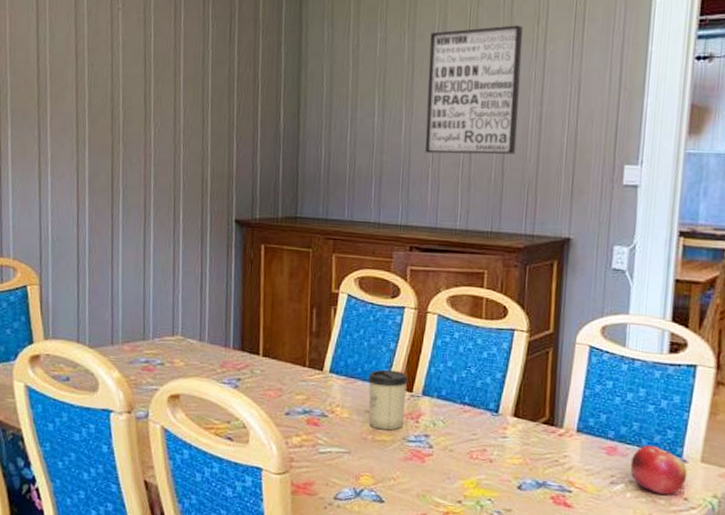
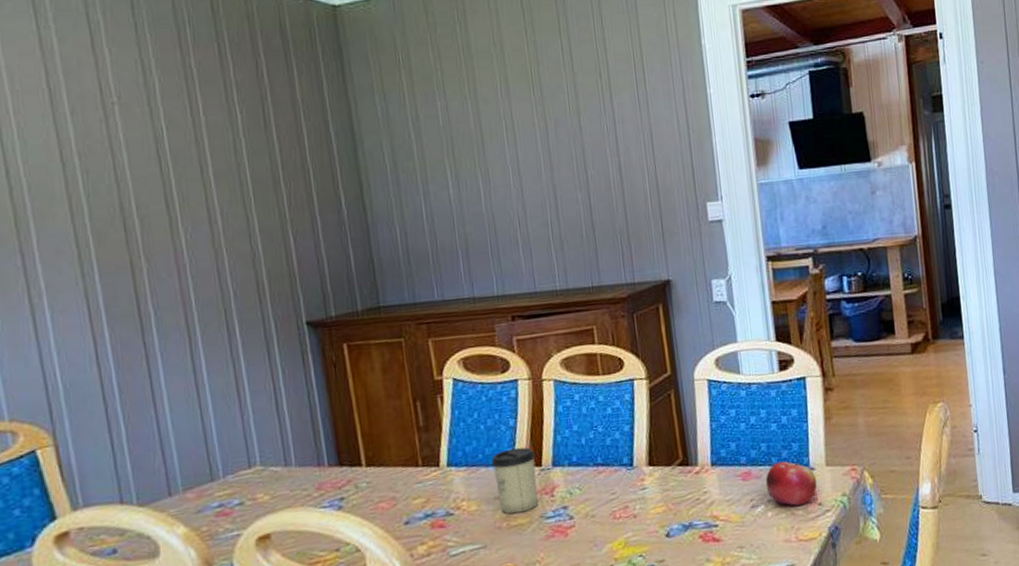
wall art: present [425,25,523,155] -> none [494,81,602,218]

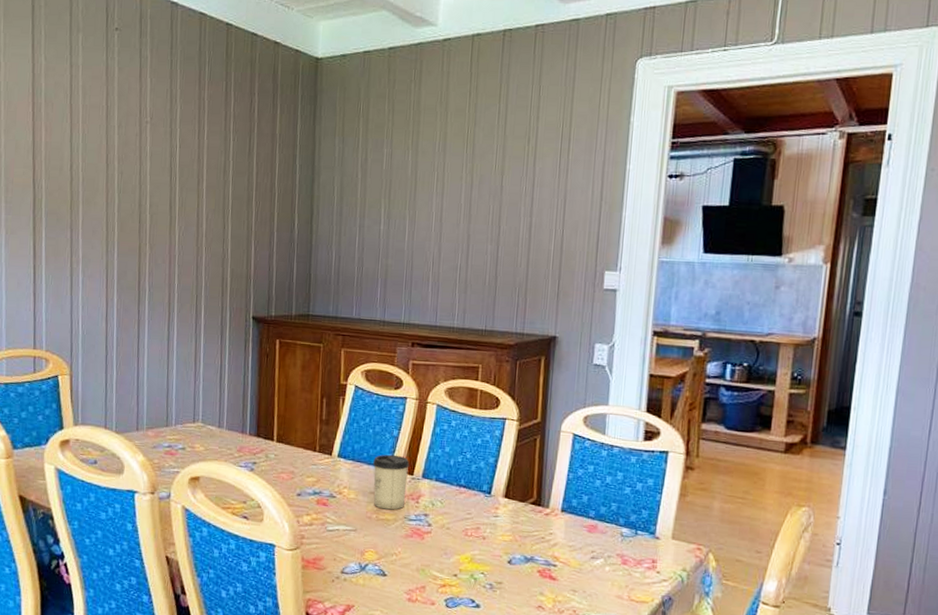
fruit: present [765,461,817,506] -> none [609,523,660,569]

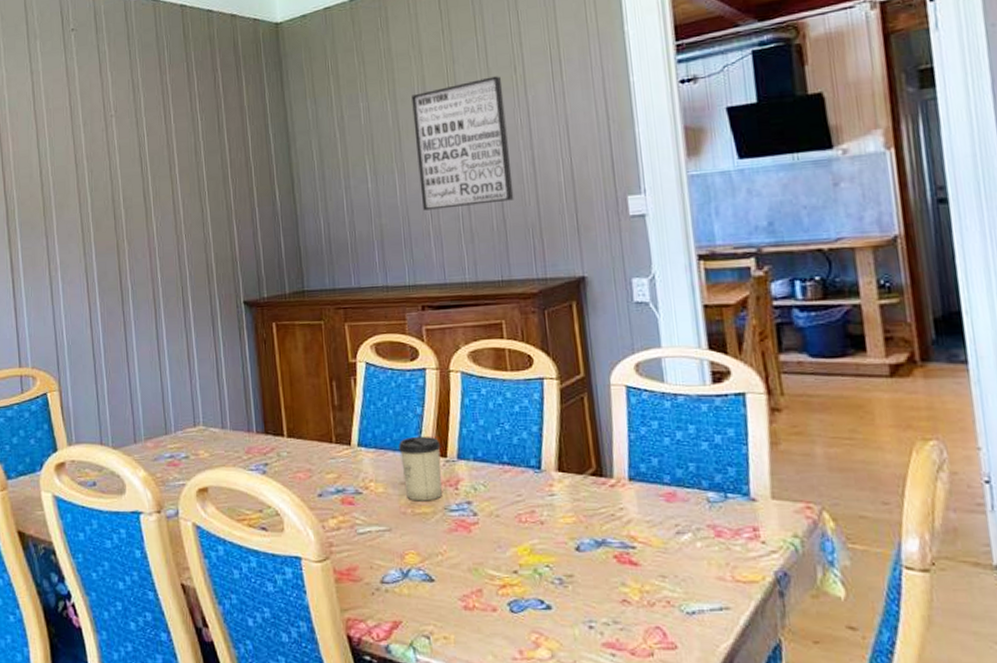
wall art: none [426,144,515,261] -> present [411,76,514,211]

